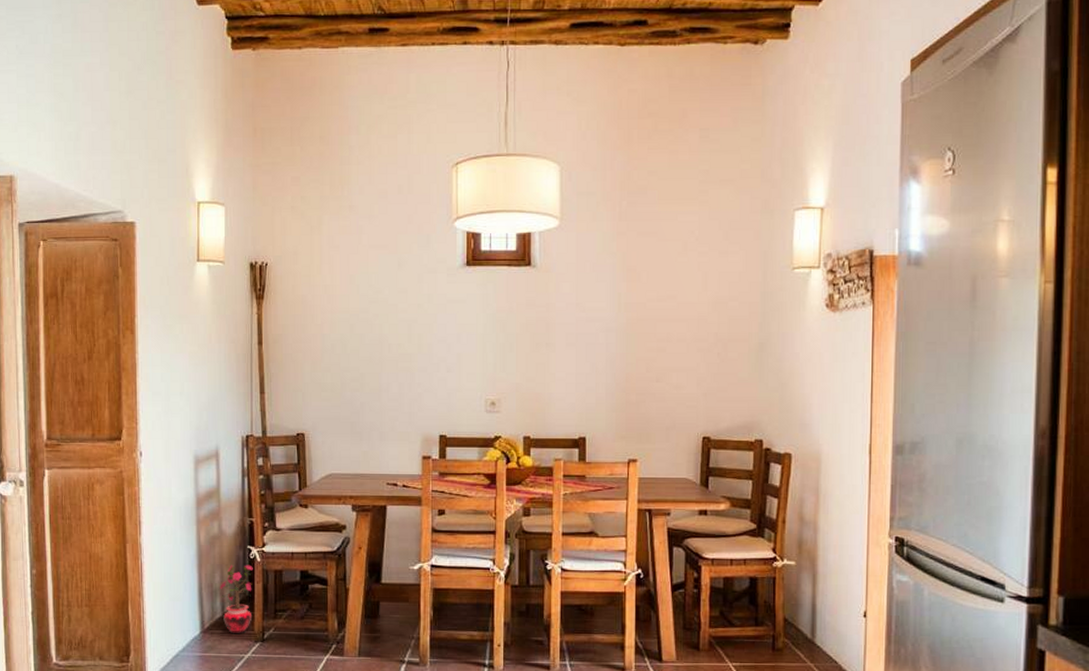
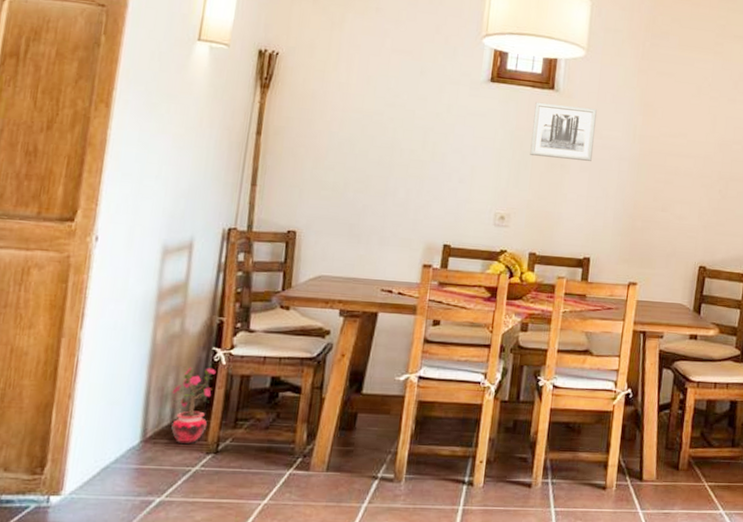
wall art: none [513,280,577,337] -> present [530,102,597,161]

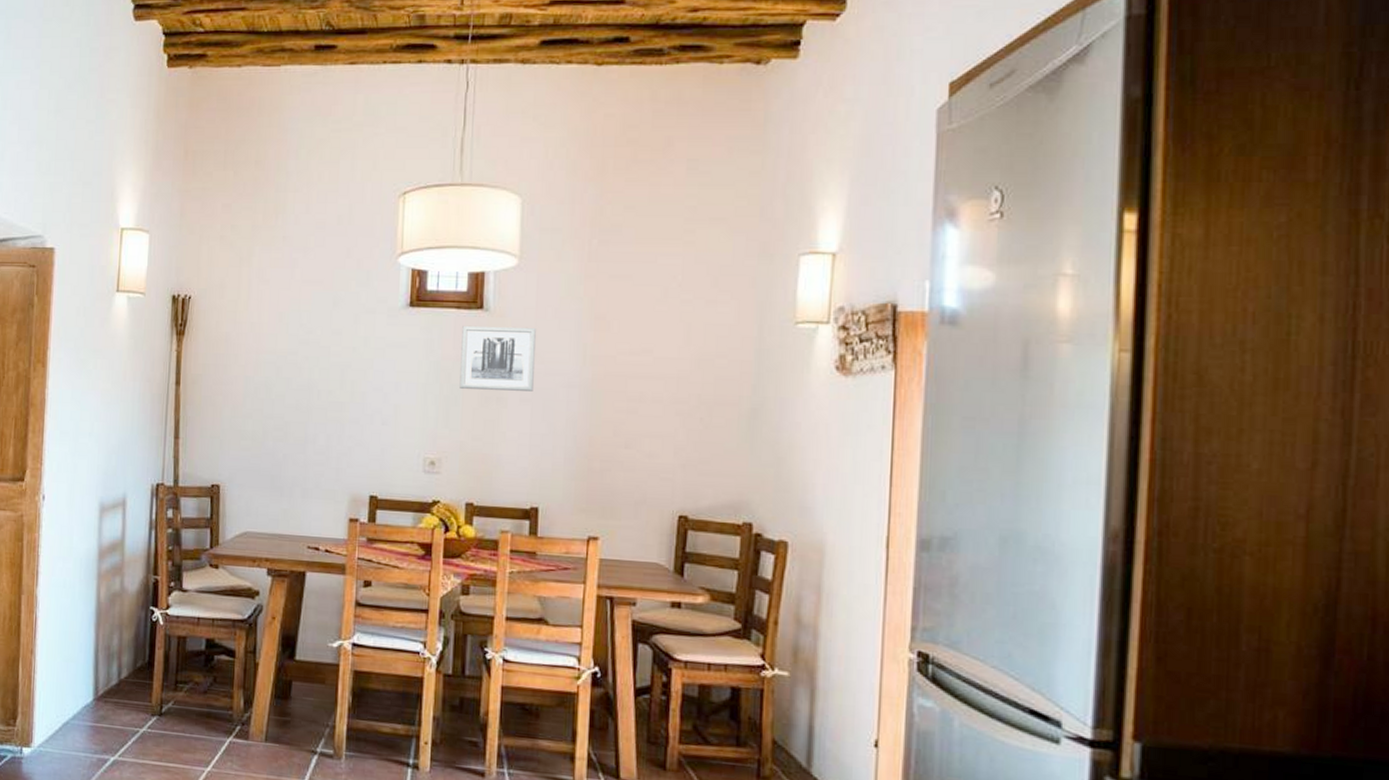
potted plant: present [171,367,216,445] -> none [117,626,155,705]

